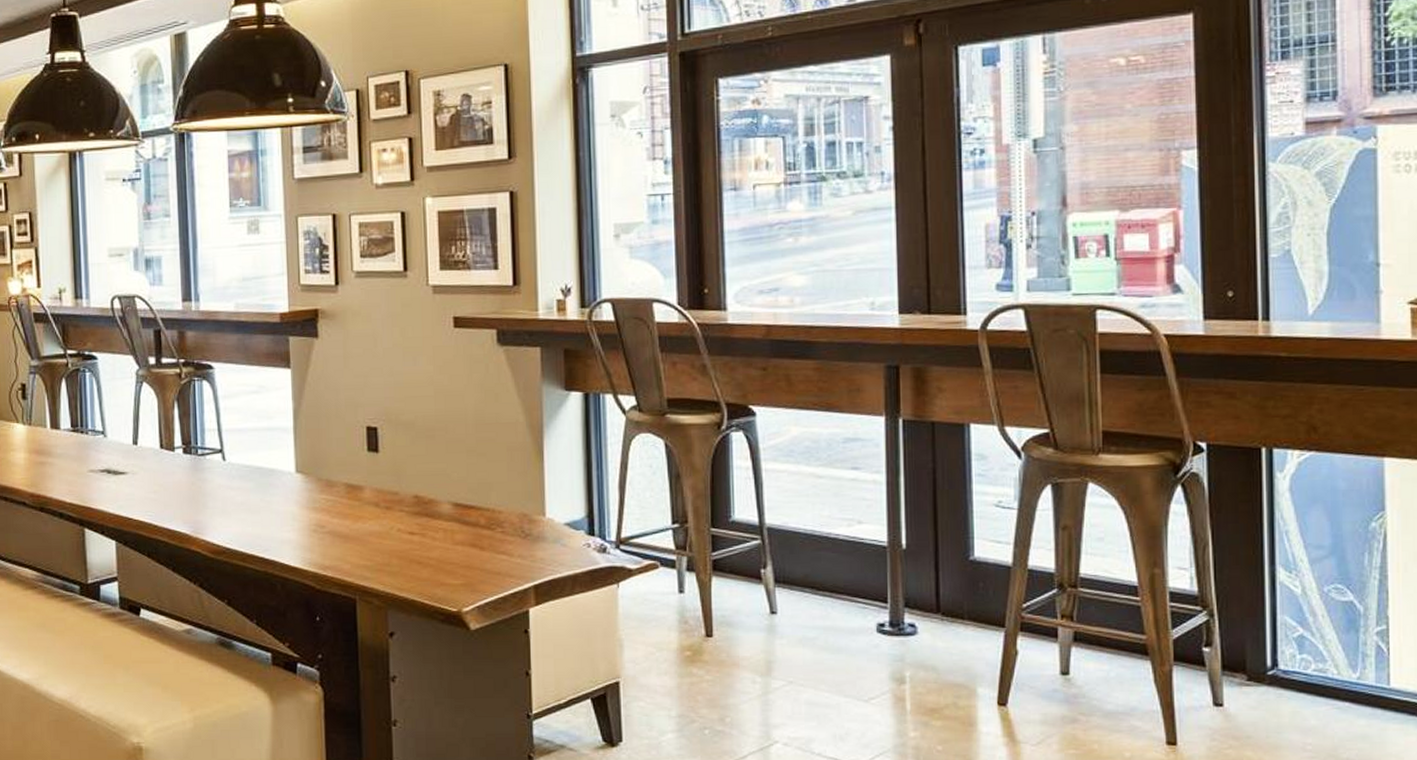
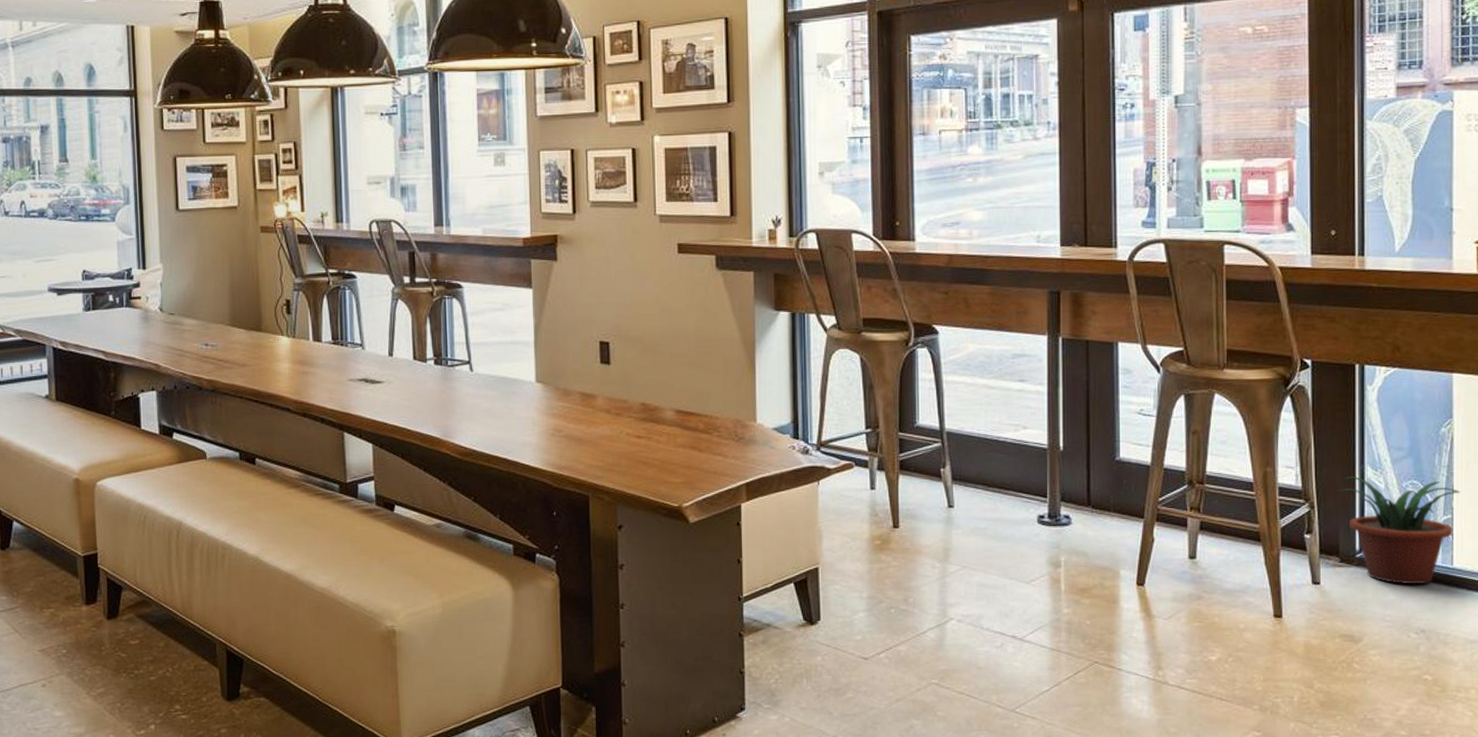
potted plant: none [1242,579,1398,708] -> present [1337,476,1461,585]

